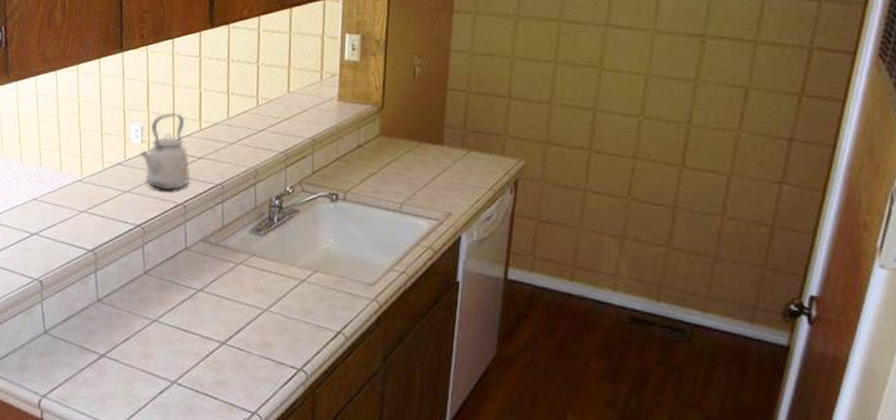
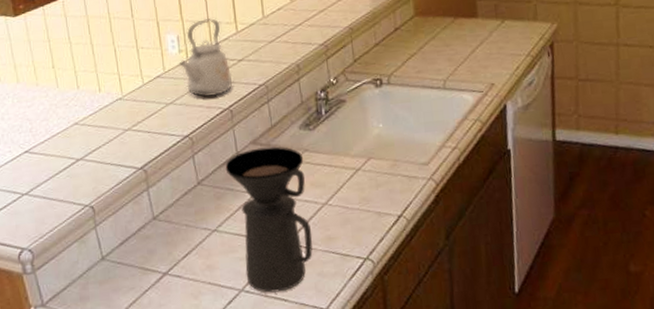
coffee maker: none [172,246,251,390] -> present [225,146,313,293]

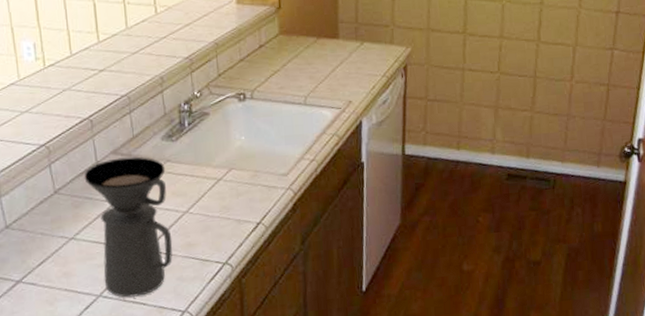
kettle: present [179,18,233,98] -> none [35,26,94,107]

